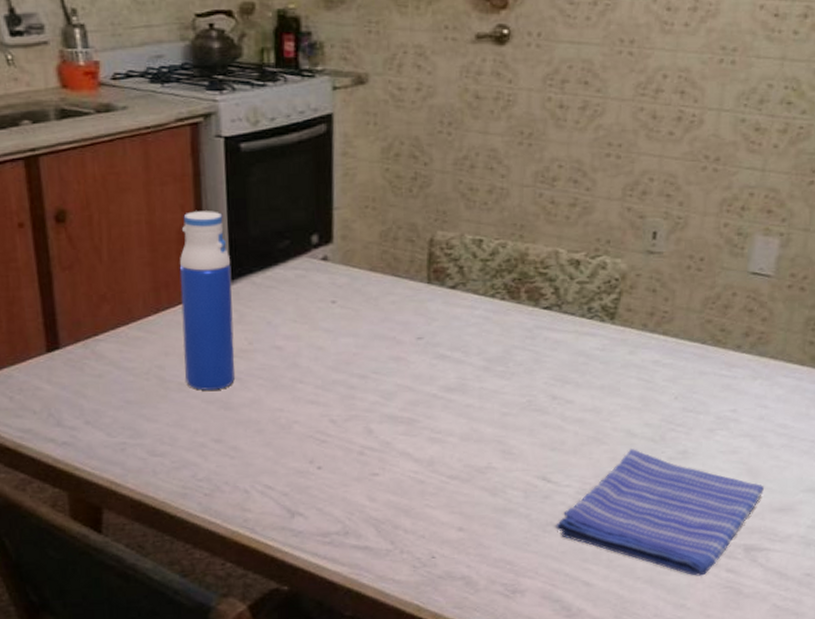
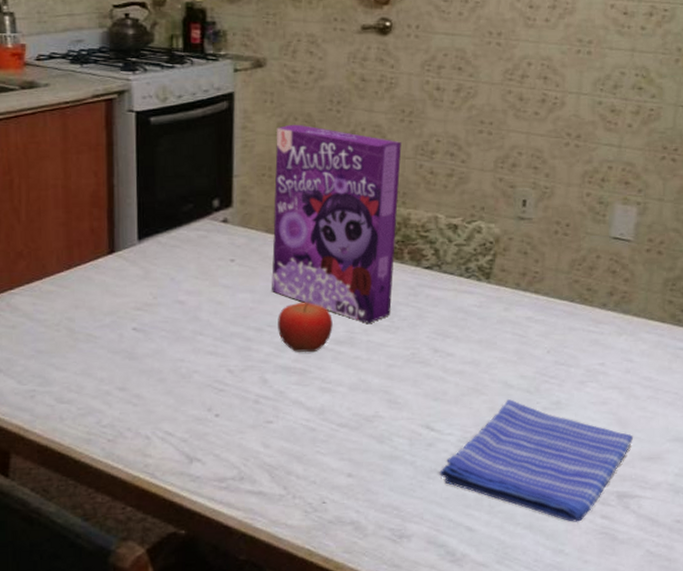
water bottle: present [179,211,235,391] -> none [91,177,140,341]
cereal box: none [376,149,520,369] -> present [272,124,402,323]
fruit: none [383,343,443,401] -> present [278,299,333,353]

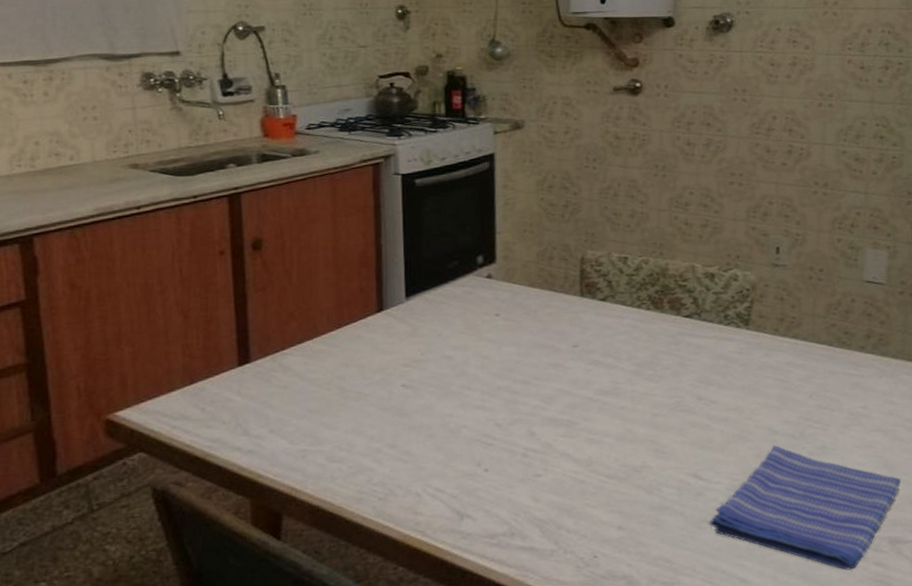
cereal box: present [272,124,402,323] -> none [536,181,657,373]
fruit: present [278,299,333,353] -> none [543,350,598,405]

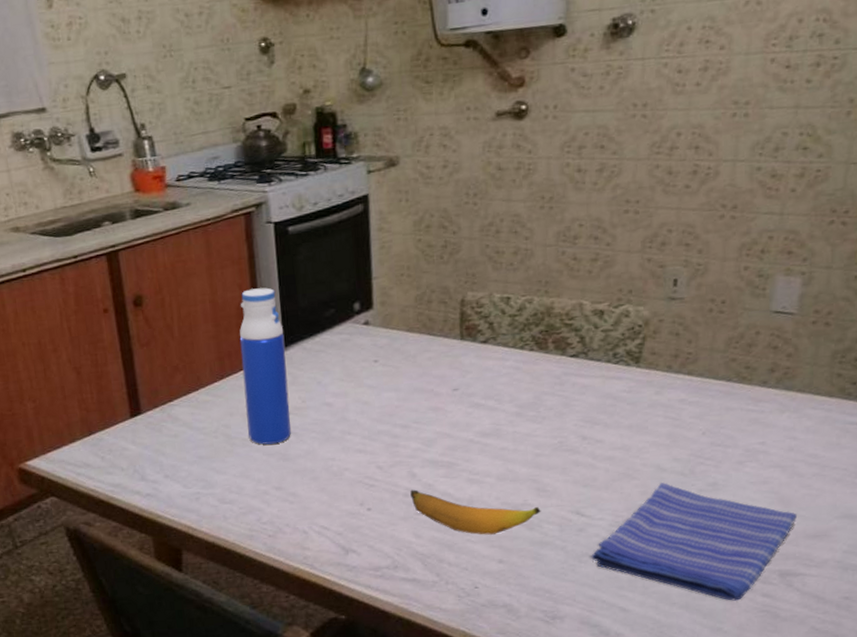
water bottle: none [360,237,409,399] -> present [239,287,291,445]
banana: none [529,449,660,499] -> present [410,489,541,535]

